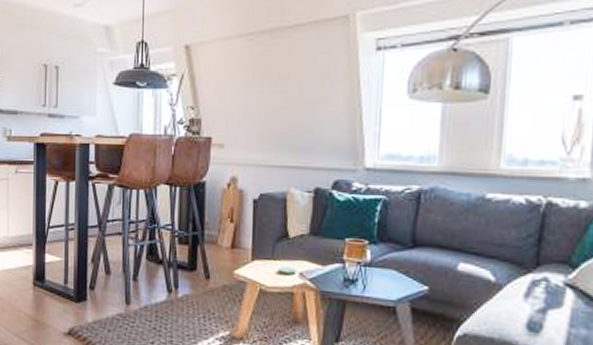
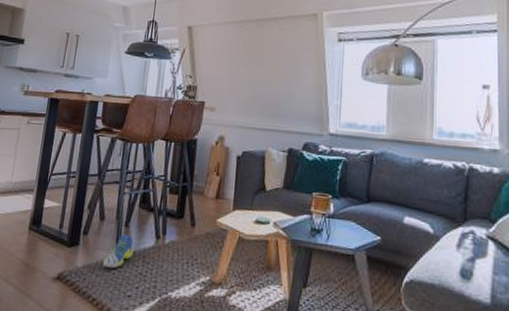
sneaker: none [114,288,145,324] -> present [103,234,134,269]

